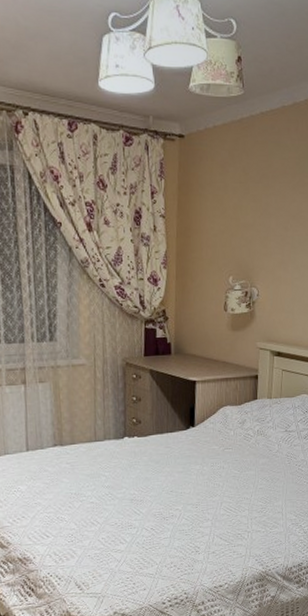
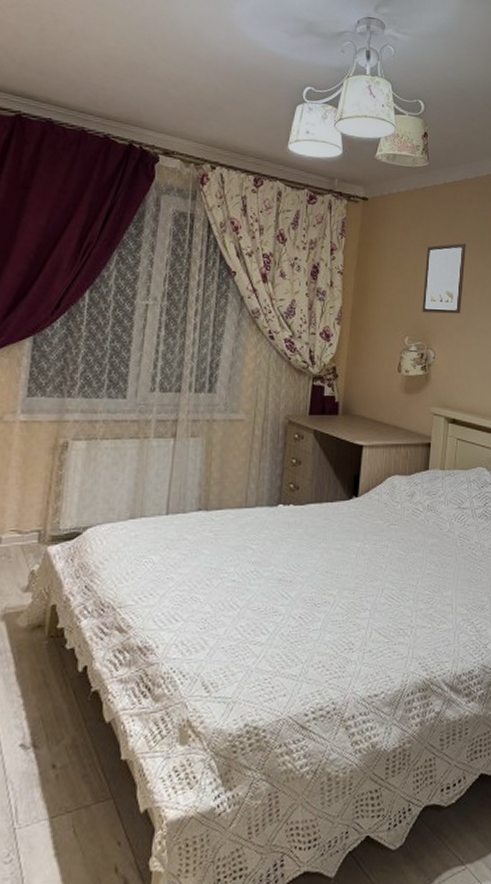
wall art: none [244,177,285,251] -> present [422,243,466,314]

